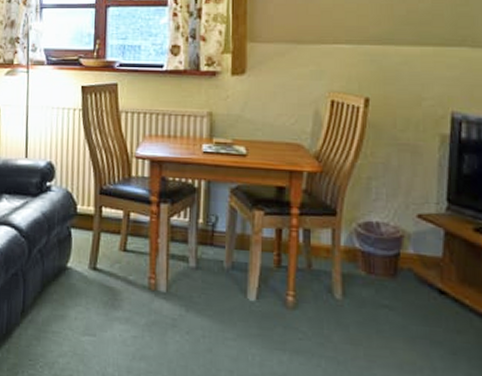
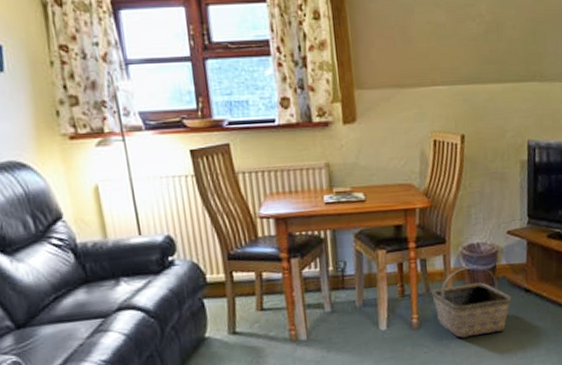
basket: none [314,247,420,336] -> present [431,265,512,338]

